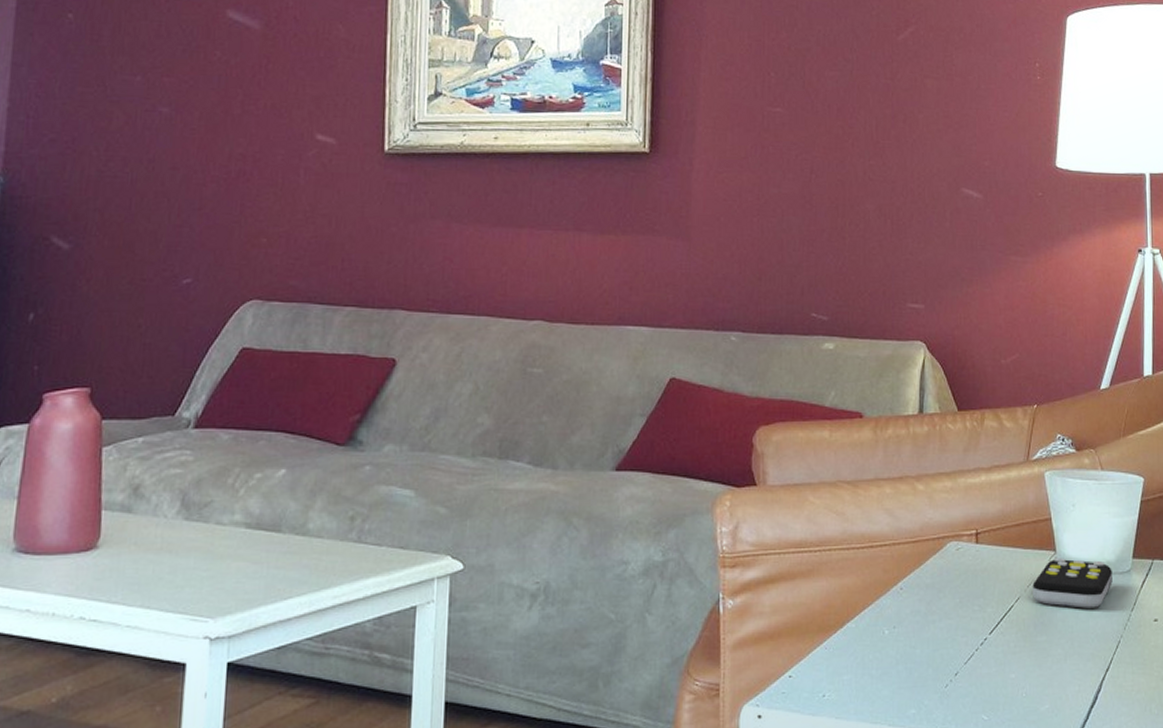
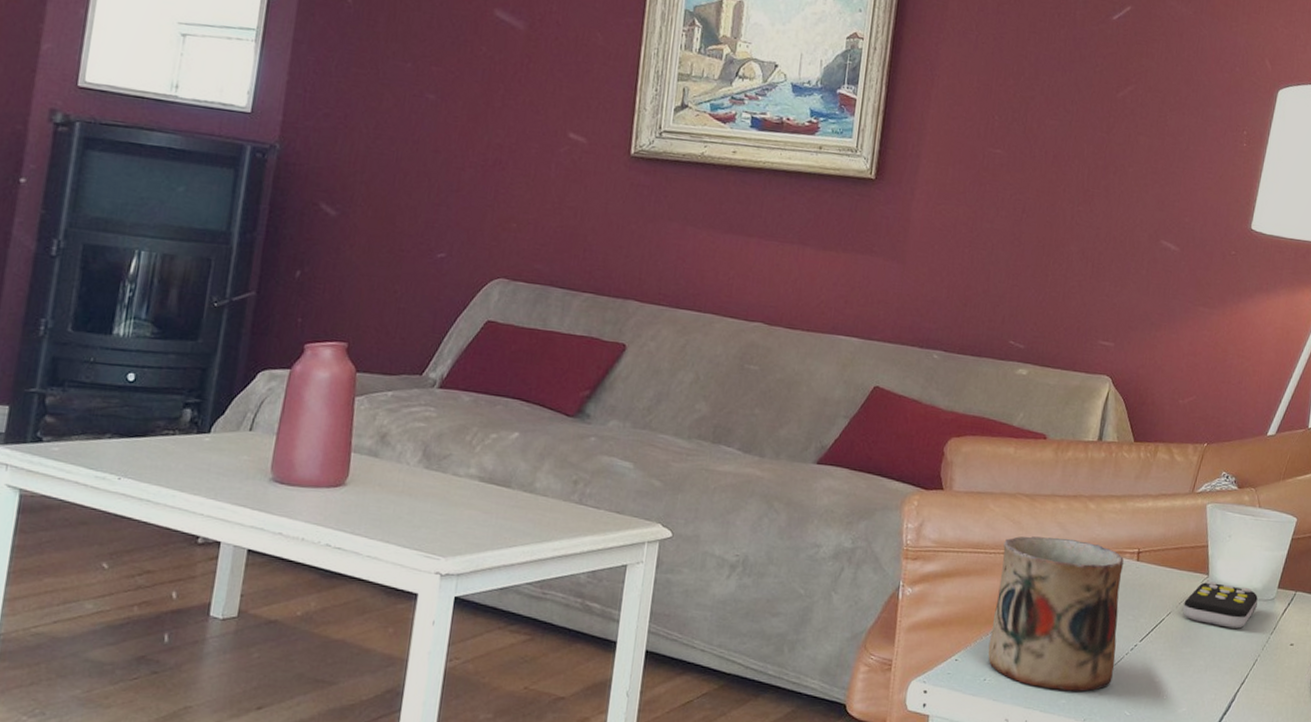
mug: none [824,526,965,699] -> present [988,536,1124,691]

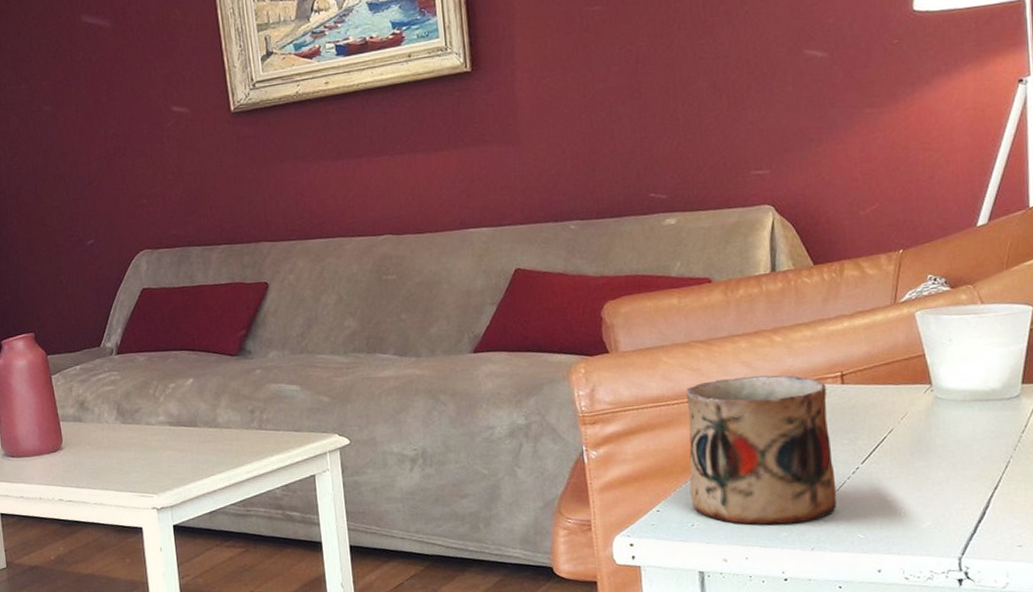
remote control: present [1183,581,1258,629] -> none [907,389,999,434]

